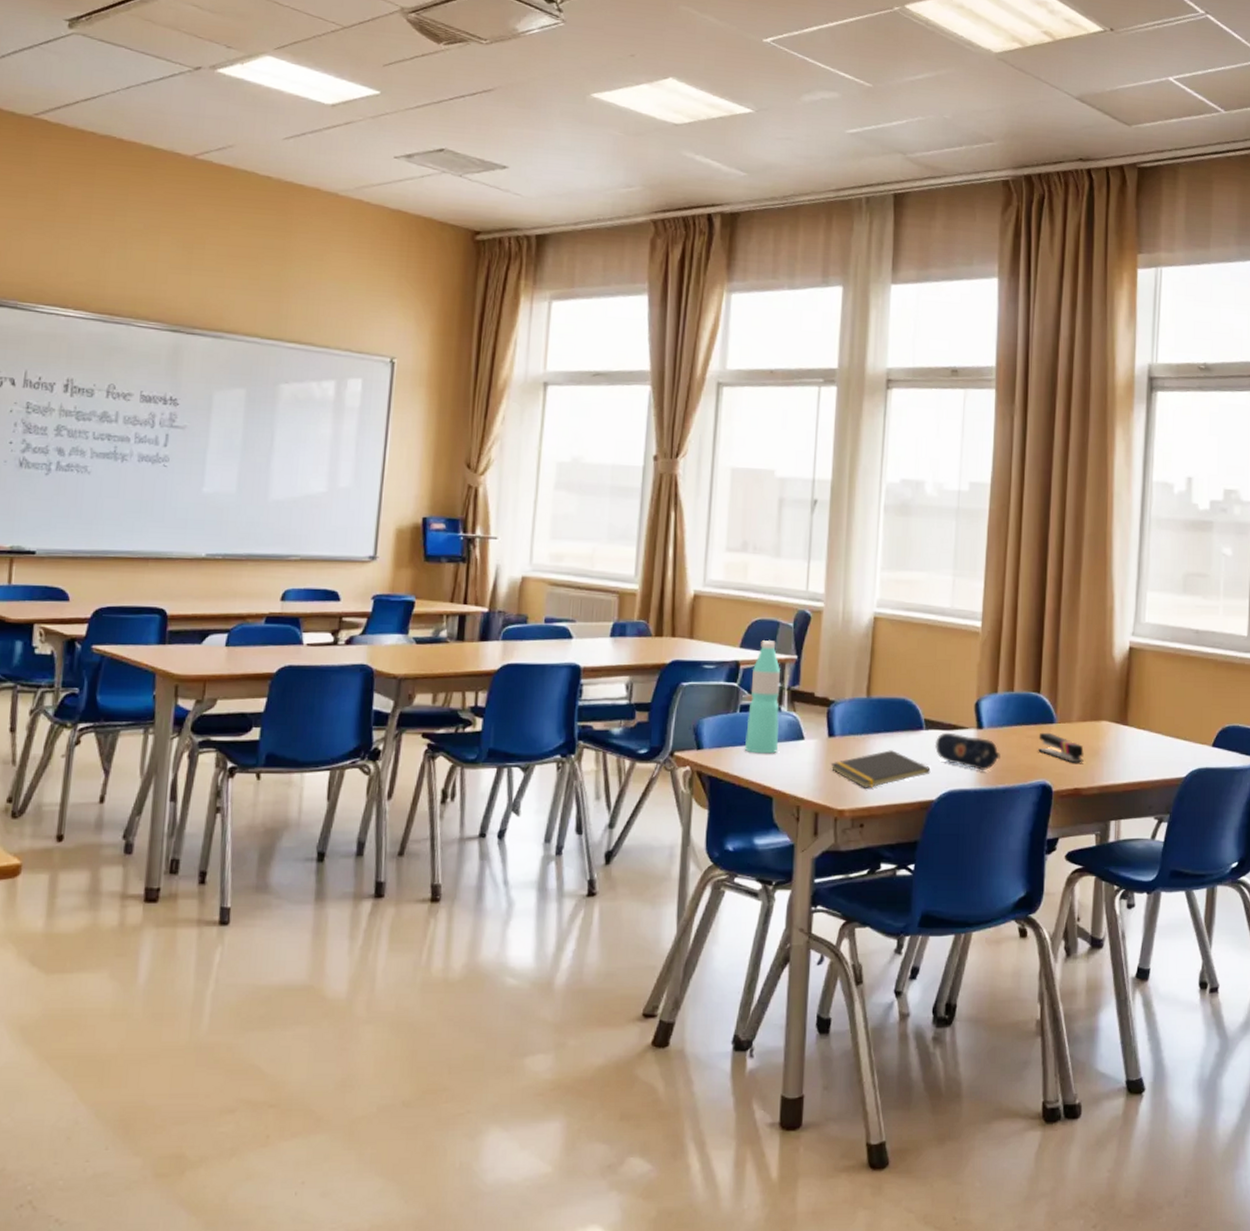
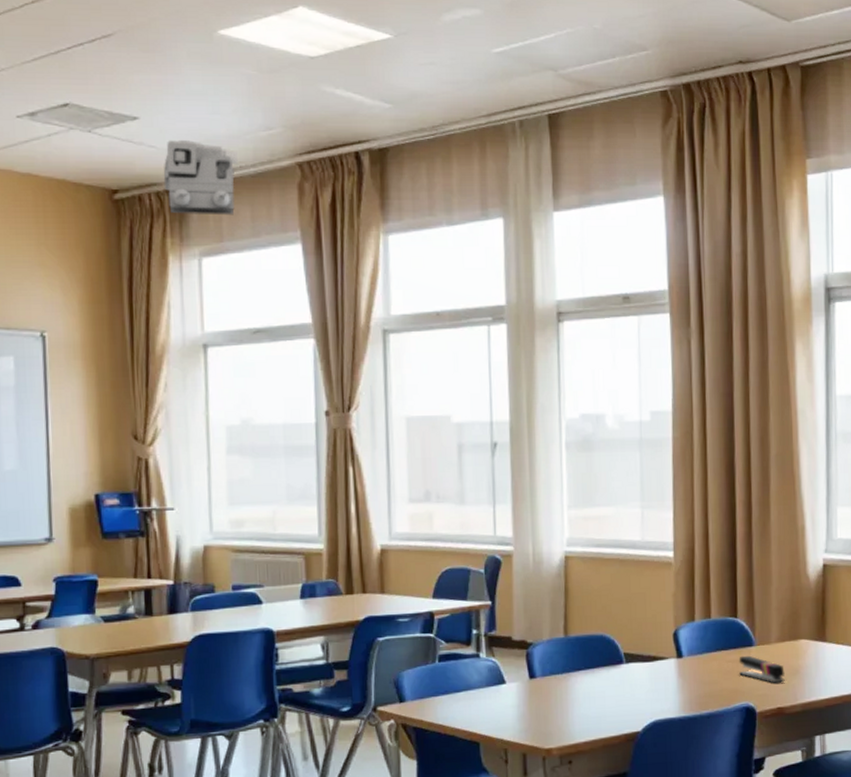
total station: none [524,190,597,264] -> present [163,140,238,215]
water bottle: present [745,640,781,754] -> none [446,588,480,701]
notepad: present [830,750,931,789] -> none [534,686,634,726]
pencil case: present [934,732,1000,771] -> none [636,664,702,699]

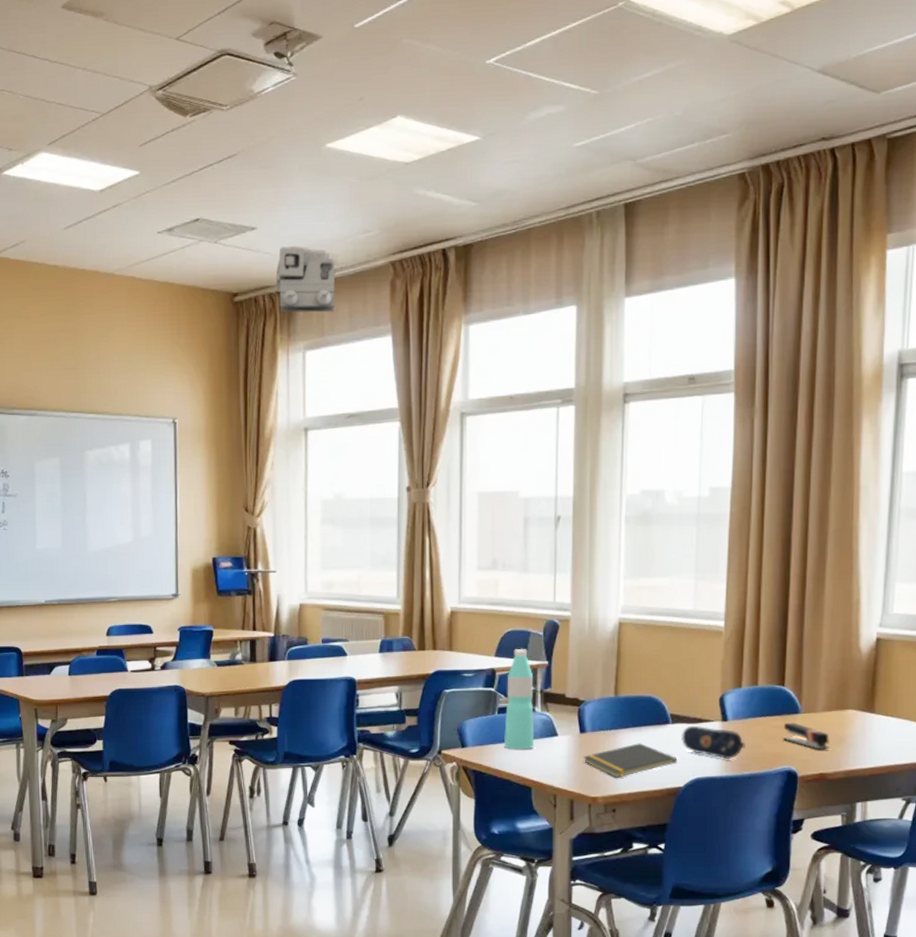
water bottle: none [446,588,480,701] -> present [504,649,534,750]
notepad: none [534,686,634,726] -> present [583,743,678,778]
pencil case: none [636,664,702,699] -> present [681,725,745,760]

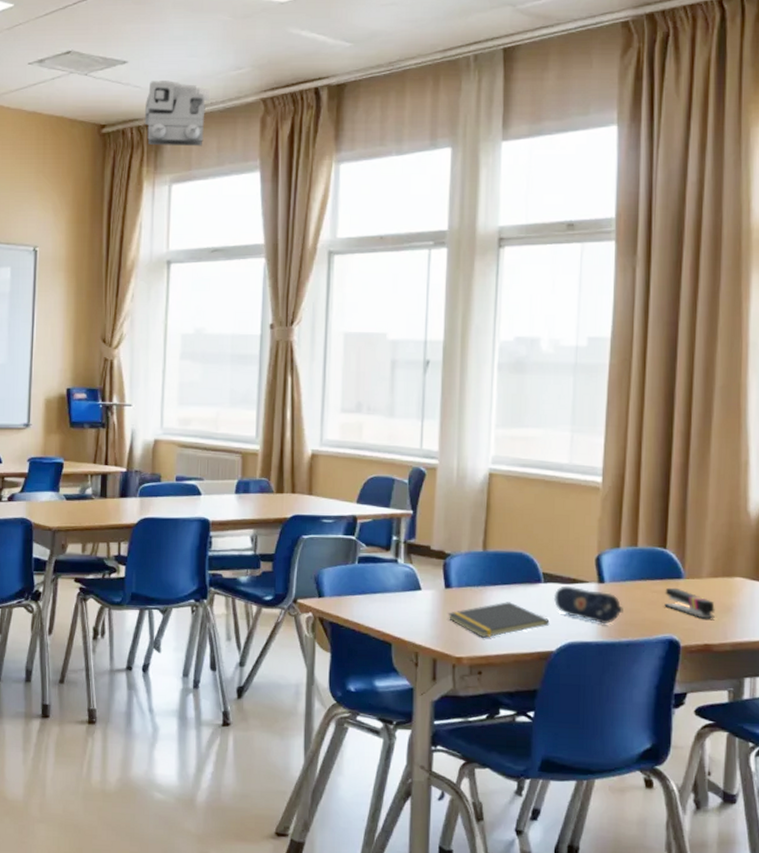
water bottle: present [504,649,534,750] -> none [364,496,397,603]

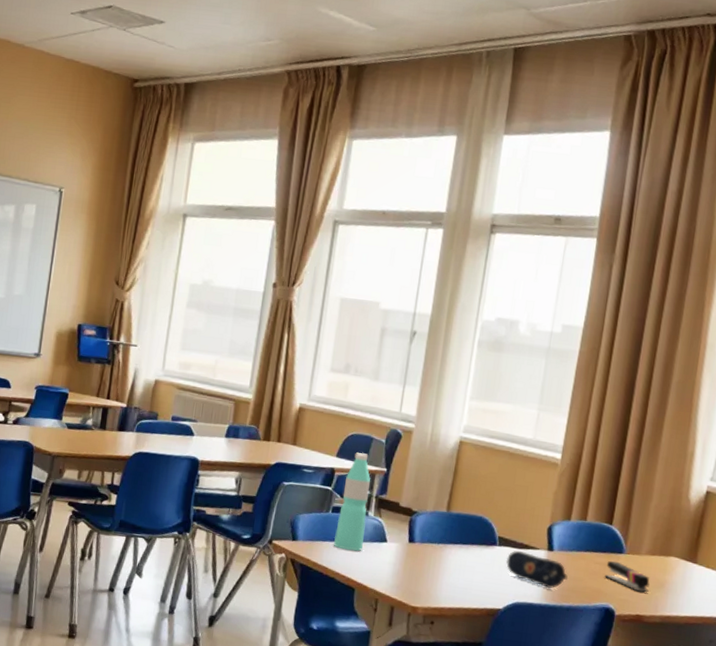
total station: present [144,81,210,147] -> none [174,42,239,110]
water bottle: none [364,496,397,603] -> present [334,452,371,551]
notepad: present [448,602,550,638] -> none [408,560,500,592]

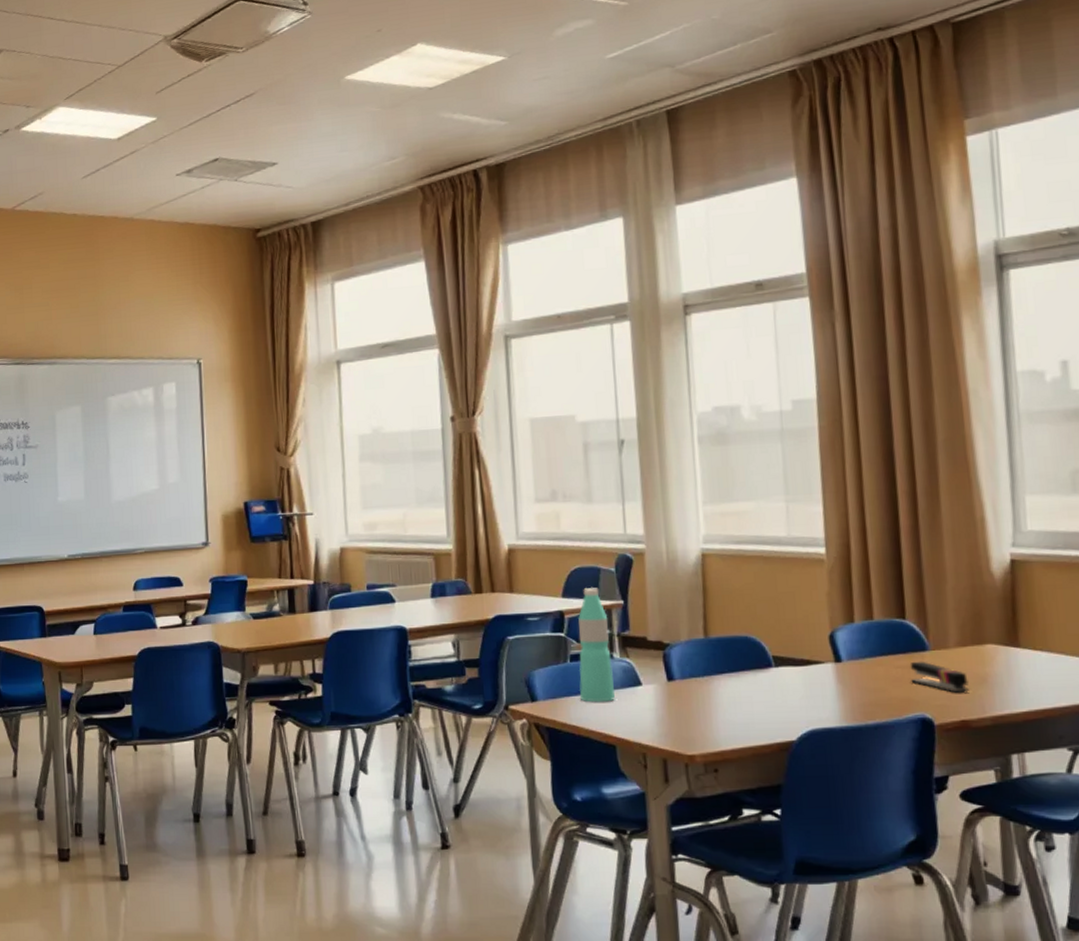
pencil case: present [506,550,568,589] -> none [787,668,866,708]

